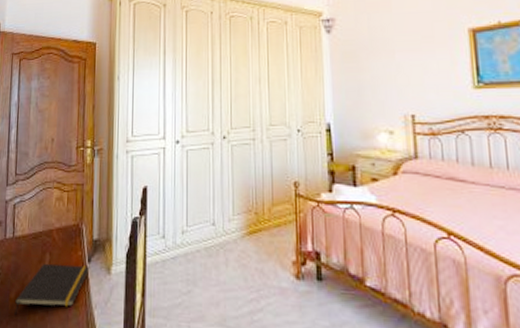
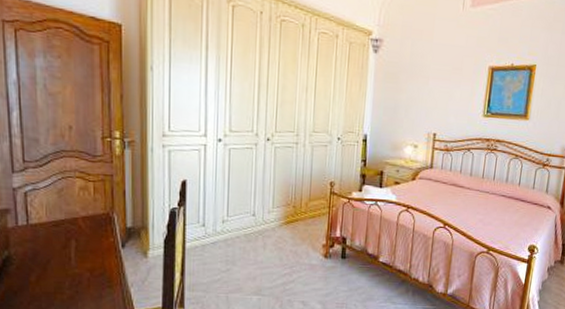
notepad: present [14,263,90,316] -> none [37,249,124,297]

